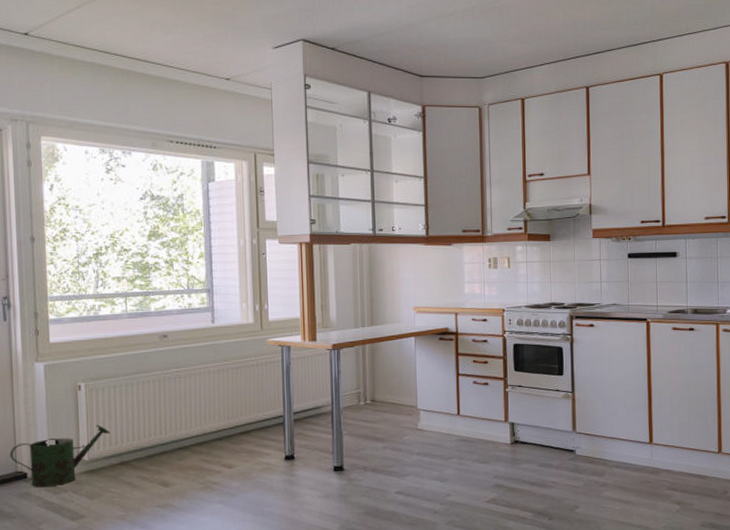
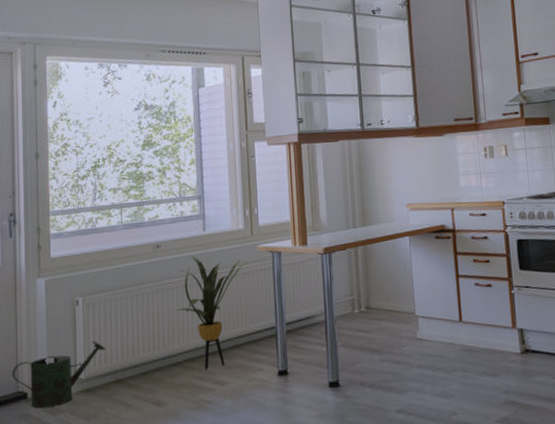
house plant: none [183,346,257,454] -> present [175,256,248,370]

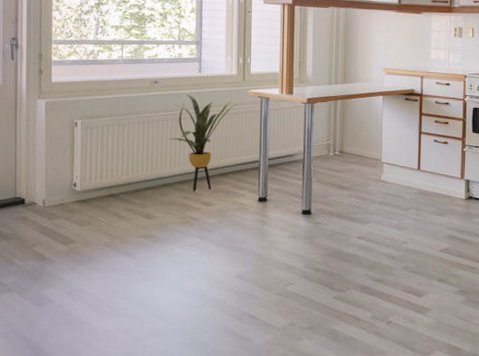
watering can: present [12,341,106,409] -> none [10,159,102,213]

